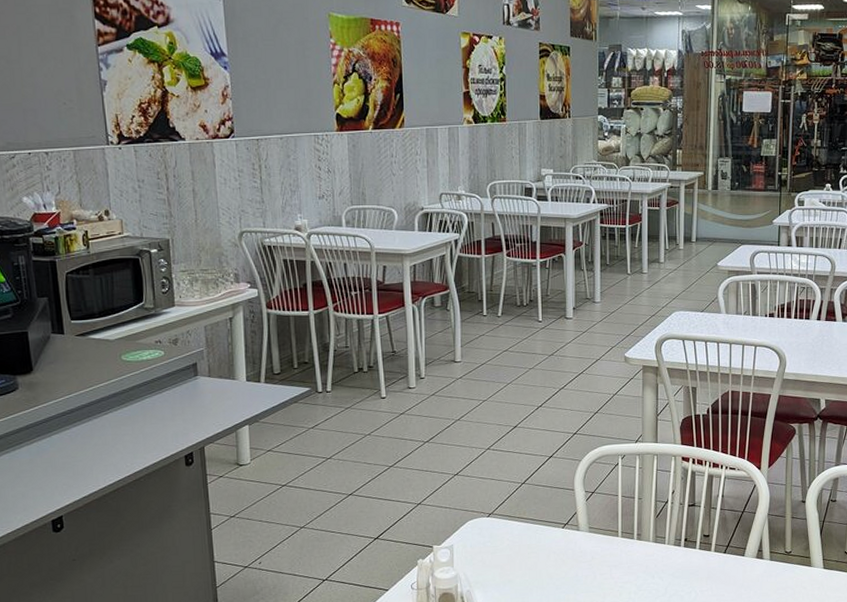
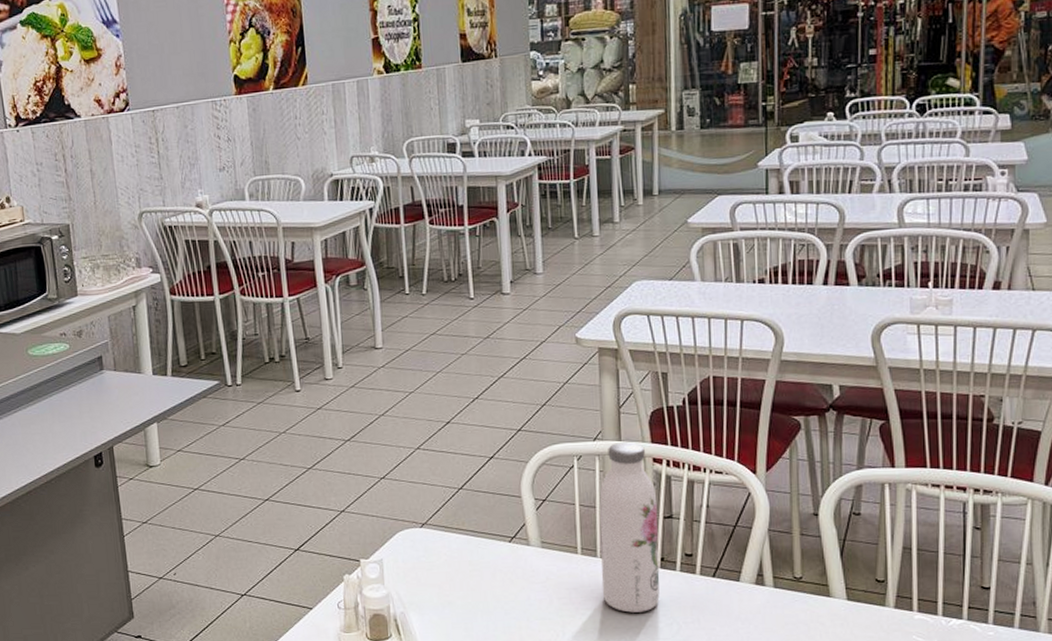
water bottle: none [637,444,684,584] -> present [599,442,660,613]

